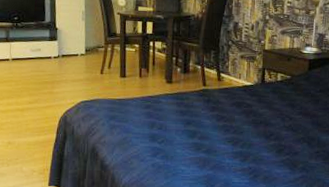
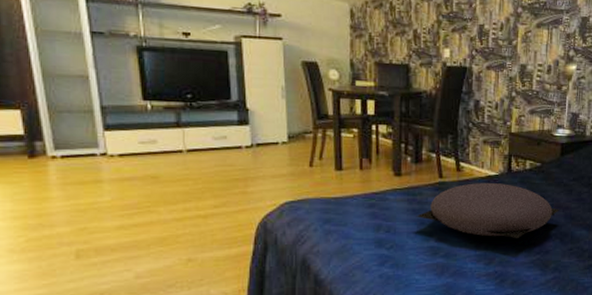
cushion: none [183,91,307,141] -> present [416,183,559,239]

